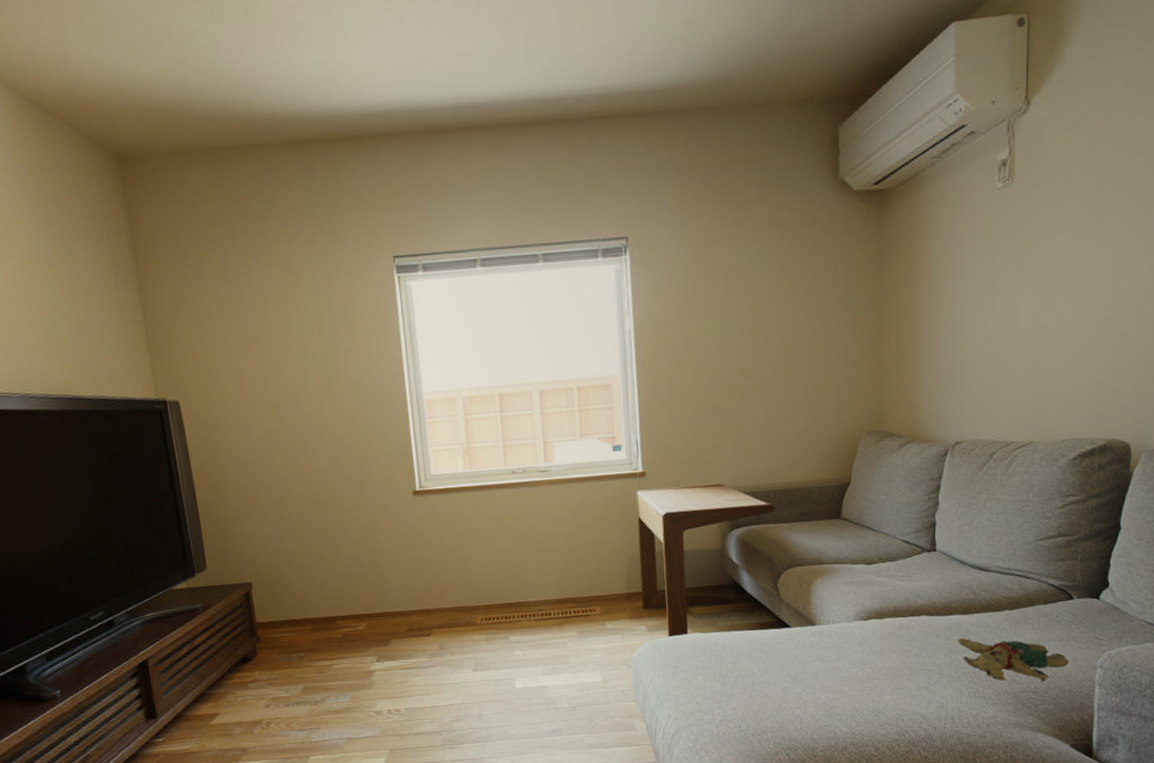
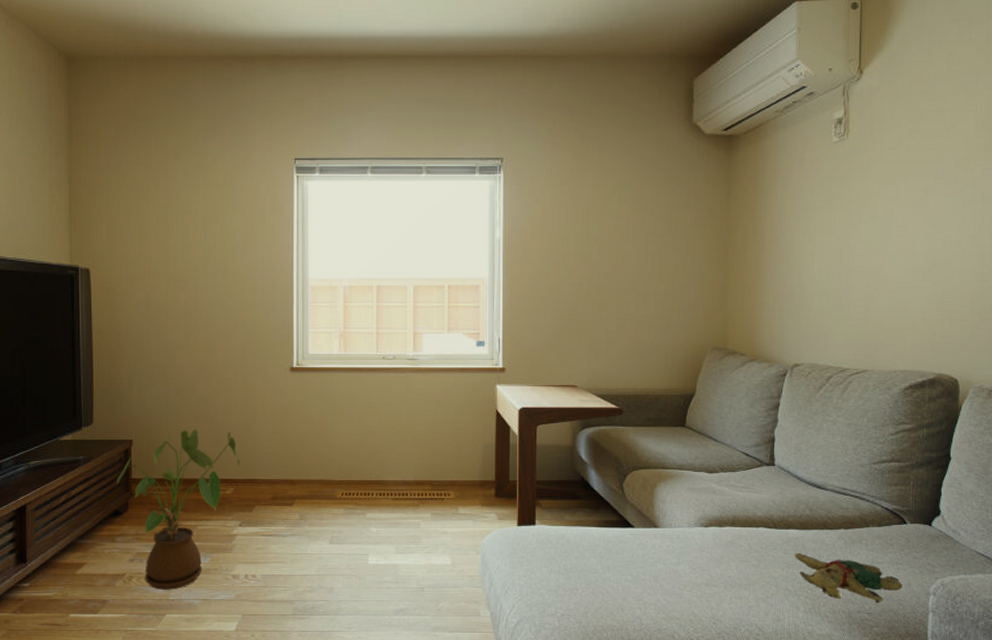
house plant: none [240,565,370,733] -> present [116,429,240,590]

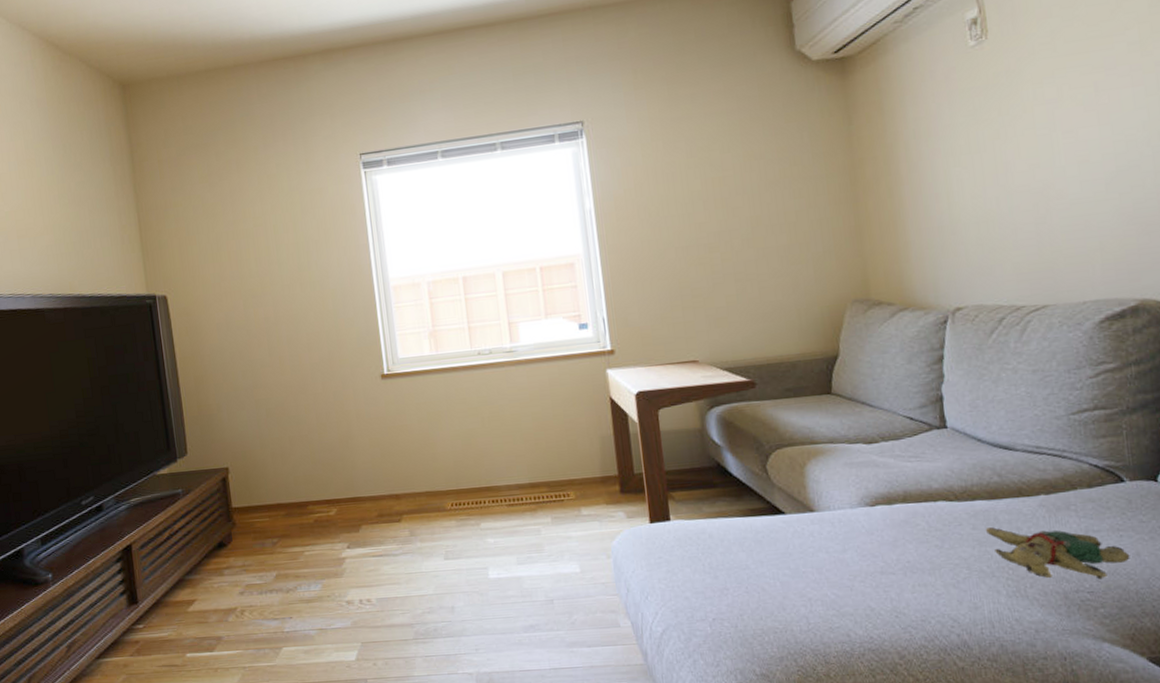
house plant: present [116,429,240,590] -> none [217,450,341,622]

